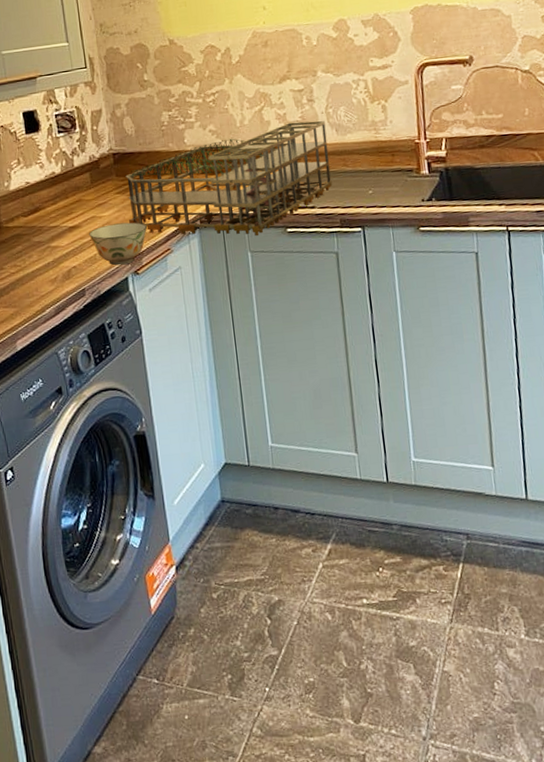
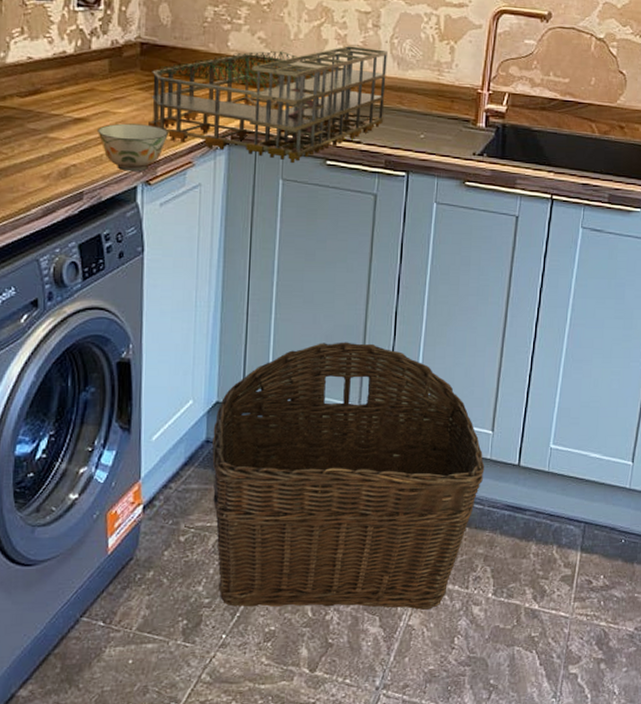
wicker basket: none [226,393,493,660] -> present [212,342,485,610]

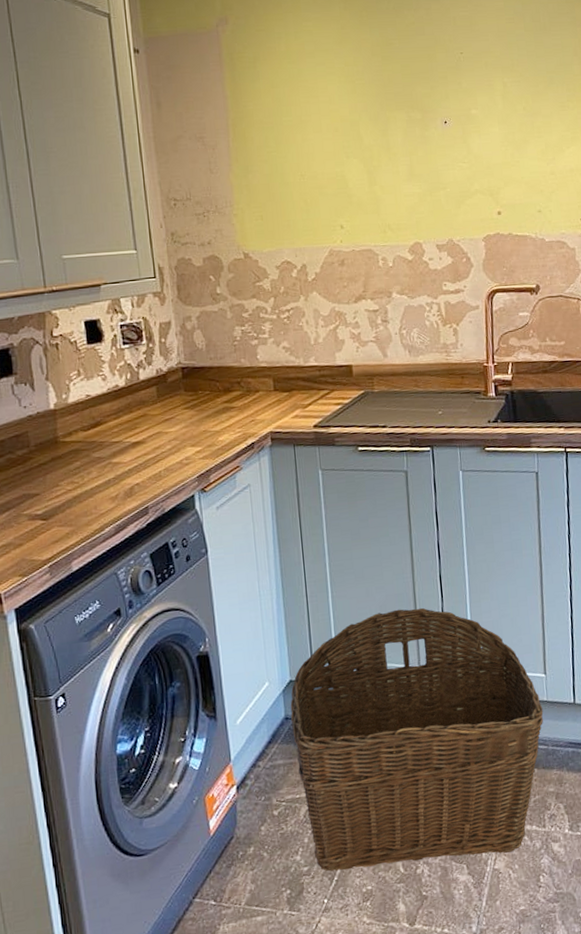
soup bowl: present [98,123,168,172] -> none [154,438,216,483]
dish rack: present [148,46,387,164] -> none [194,341,404,455]

